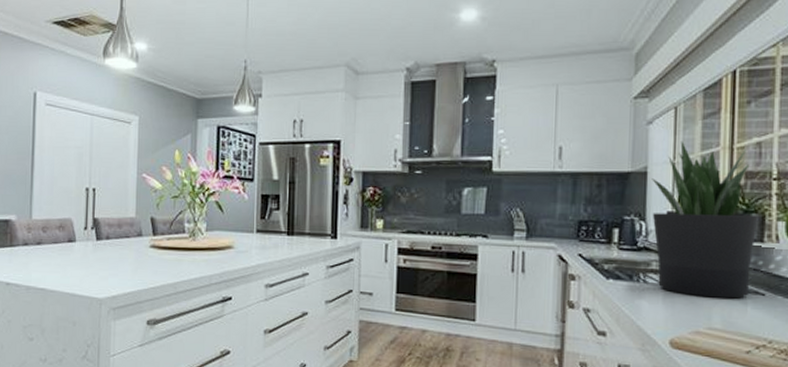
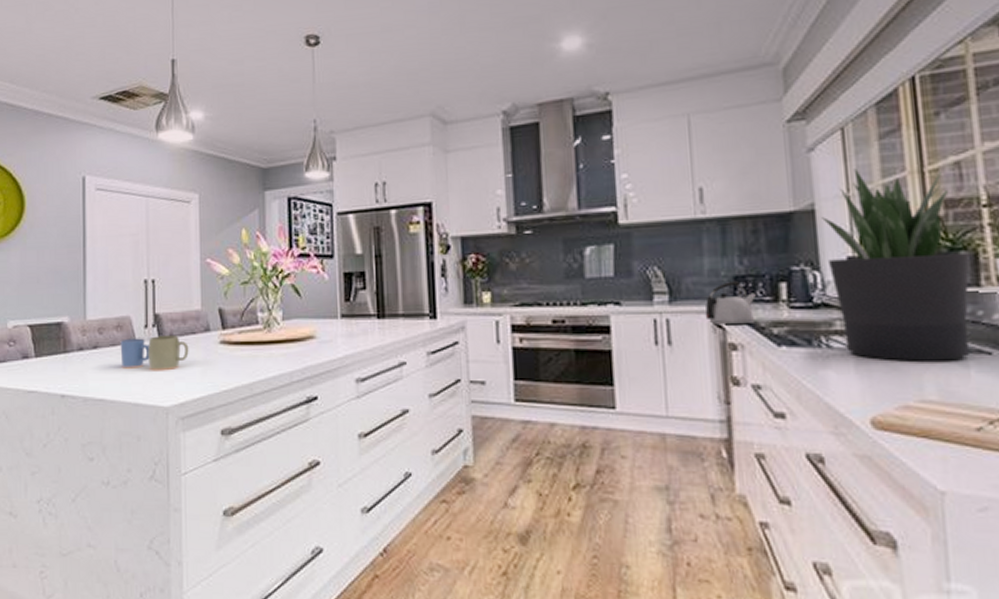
mug: none [61,237,88,264] -> present [120,338,150,369]
mug: none [86,237,123,268] -> present [148,336,189,371]
kettle: none [554,224,595,261] -> present [705,280,758,326]

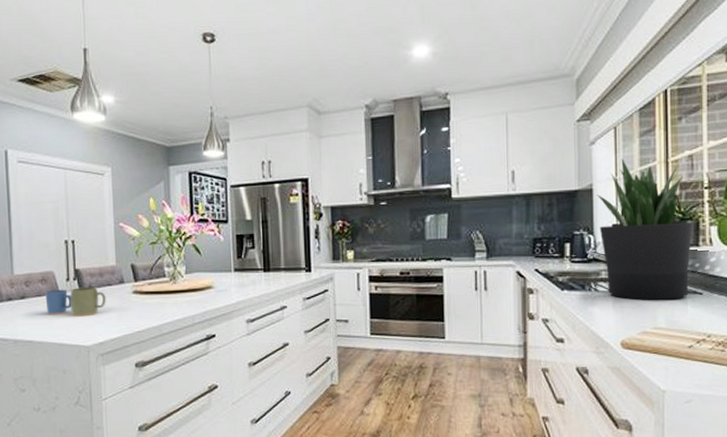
kettle: present [705,280,758,326] -> none [513,241,549,276]

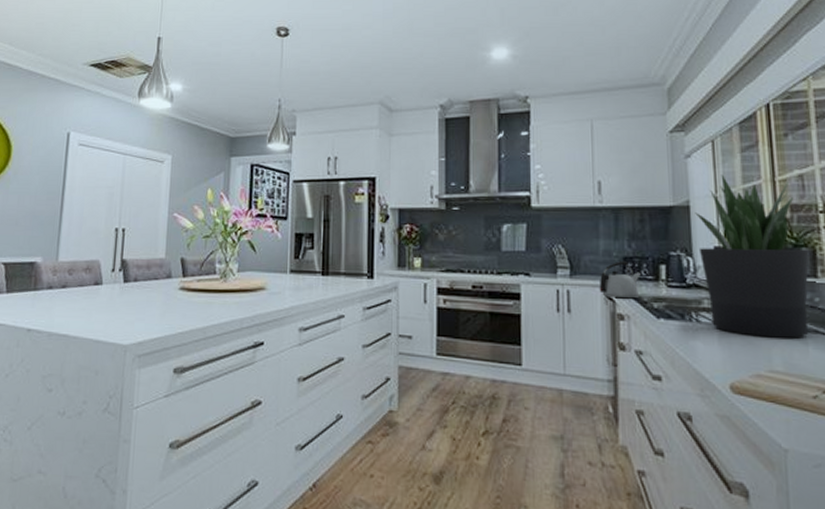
mug: present [45,289,72,315] -> none [87,280,115,308]
mug: present [70,287,106,317] -> none [112,280,151,312]
kettle: none [513,241,549,276] -> present [600,260,642,299]

